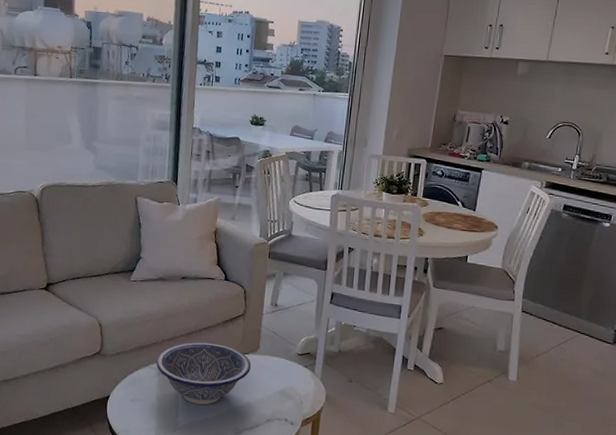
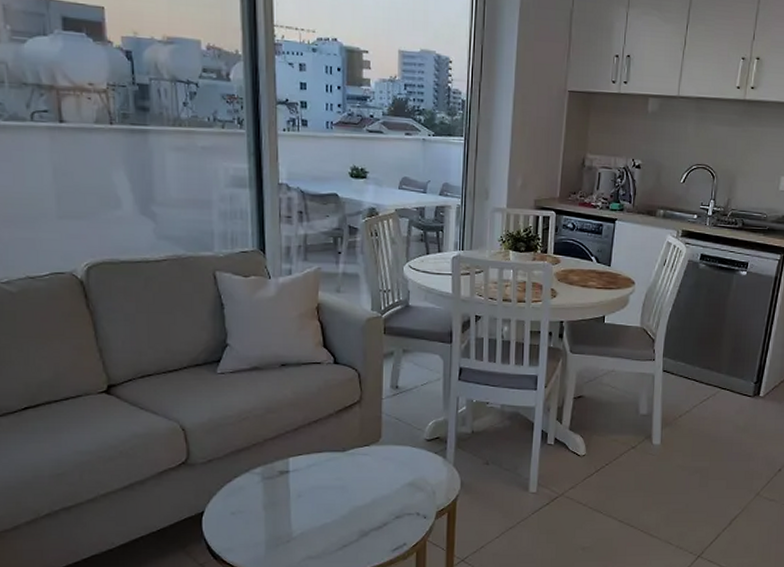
decorative bowl: present [156,342,251,405] -> none [259,437,373,509]

